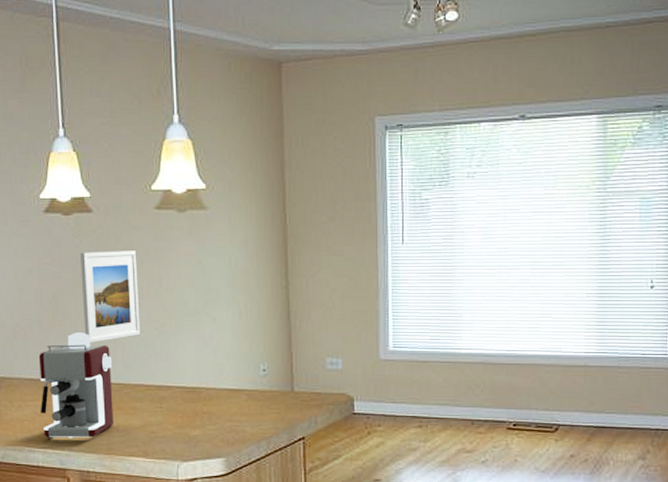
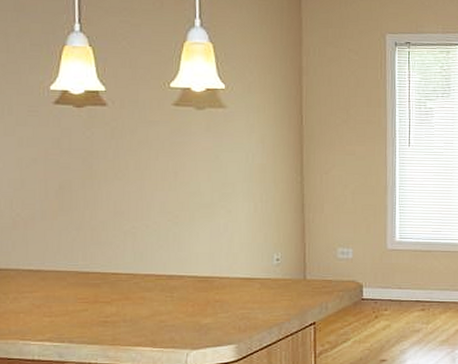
coffee maker: present [38,331,113,439] -> none [39,222,122,330]
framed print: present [80,251,140,343] -> none [91,143,153,234]

